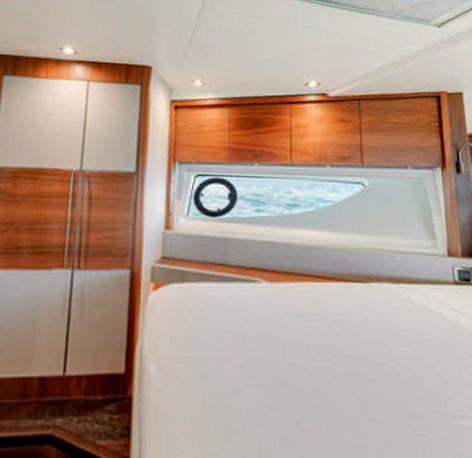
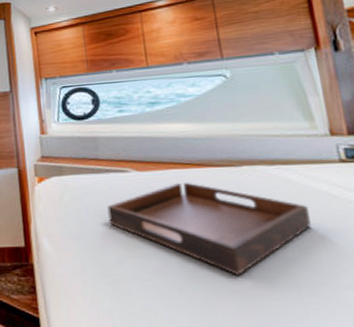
serving tray: none [230,297,426,406] -> present [107,182,311,275]

